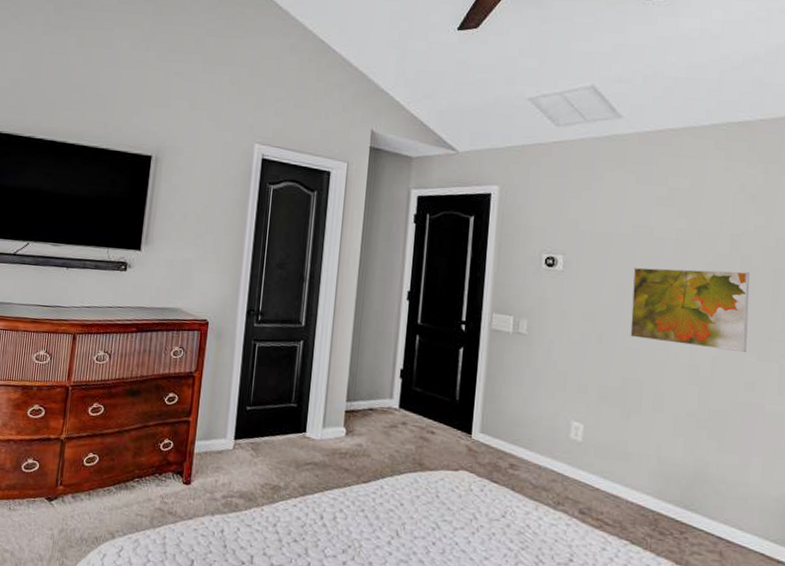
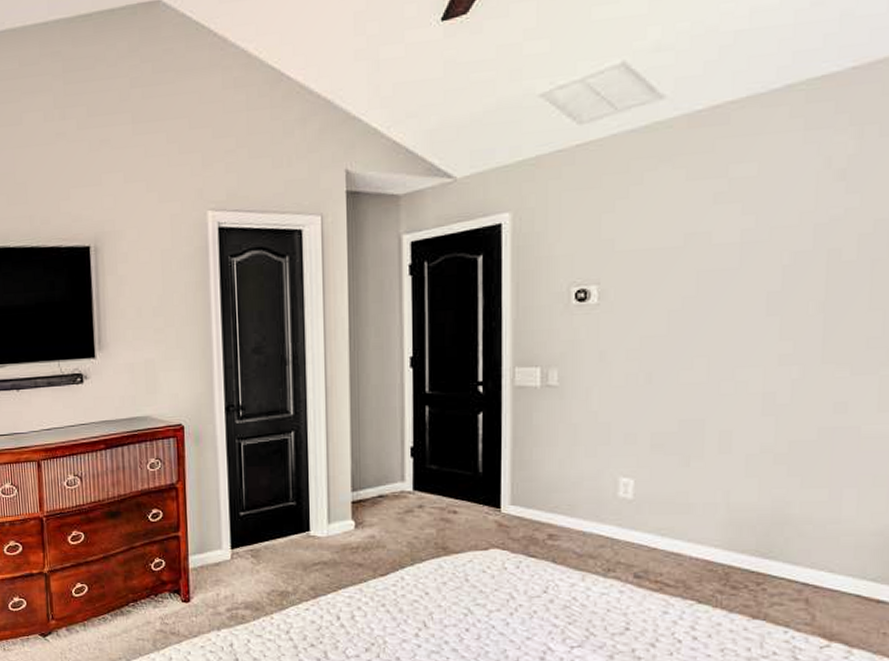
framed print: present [630,267,750,353] -> none [686,269,839,371]

